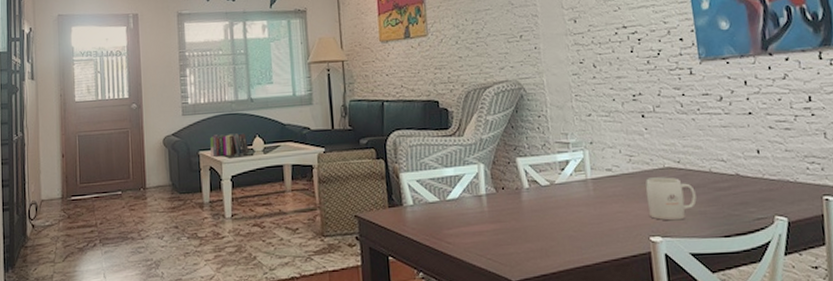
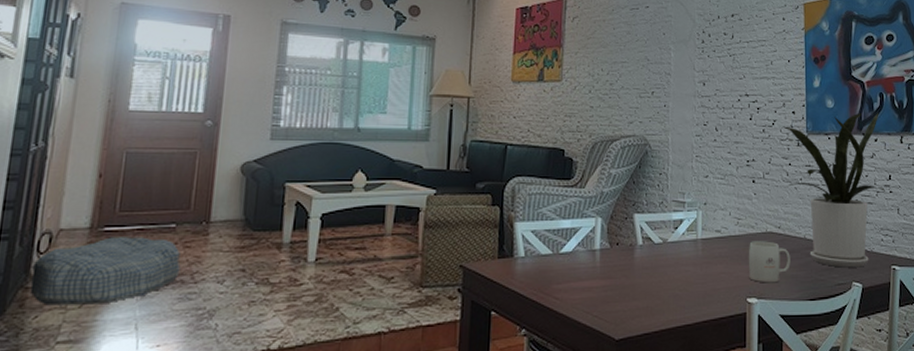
dog bed: none [28,203,130,260] -> present [29,237,181,306]
books: present [210,133,250,157] -> none [300,165,349,192]
house plant: none [671,29,805,201] -> present [784,113,885,268]

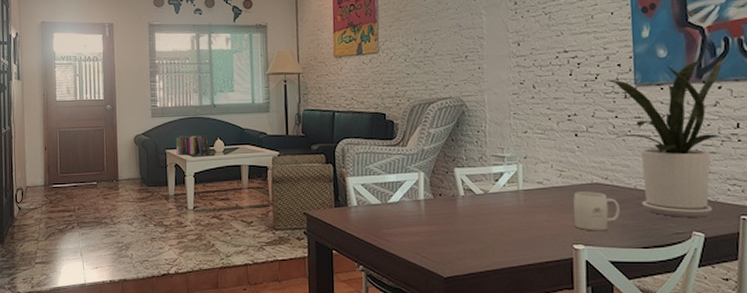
dog bed: present [29,237,181,306] -> none [15,191,104,238]
books: none [300,165,349,192] -> present [176,135,212,155]

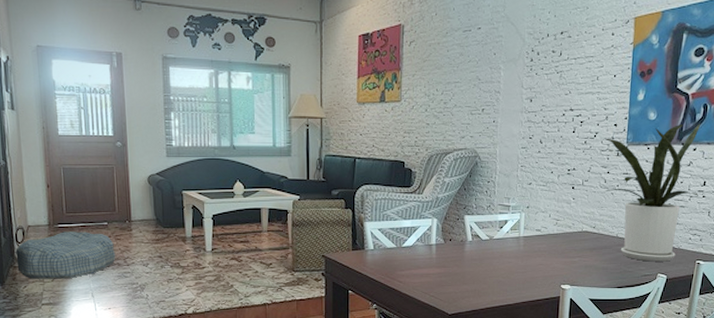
dog bed: none [15,191,104,238] -> present [16,232,116,279]
books: present [176,135,212,155] -> none [193,177,231,198]
mug: present [572,191,620,231] -> none [563,239,603,273]

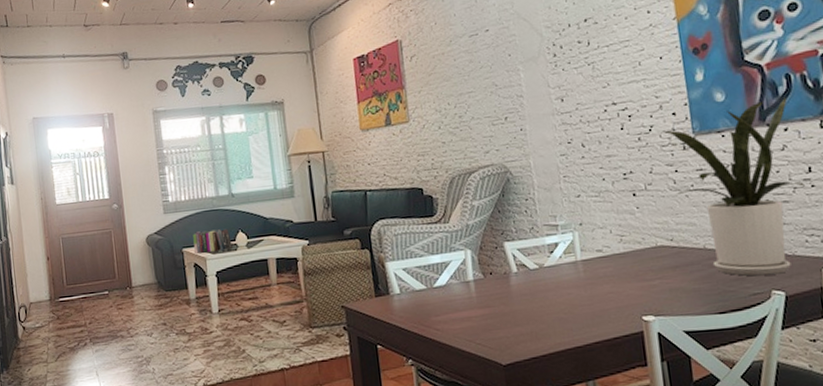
dog bed: present [16,232,116,279] -> none [19,303,119,361]
books: none [193,177,231,198] -> present [193,228,234,254]

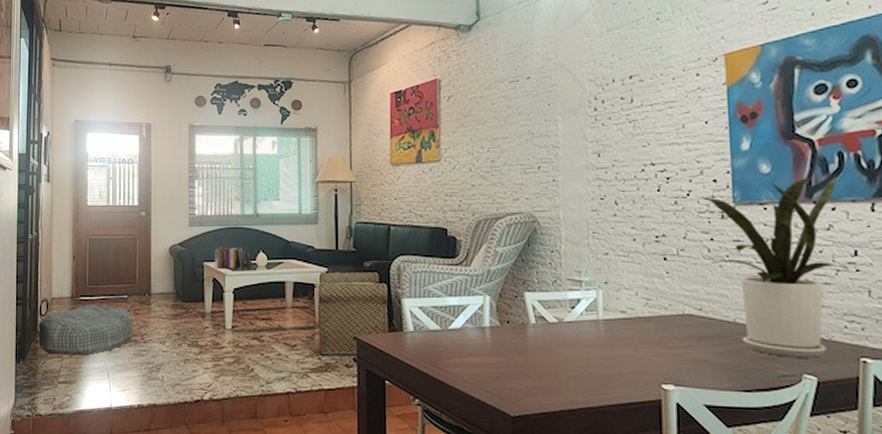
dog bed: none [19,303,119,361] -> present [39,304,134,356]

